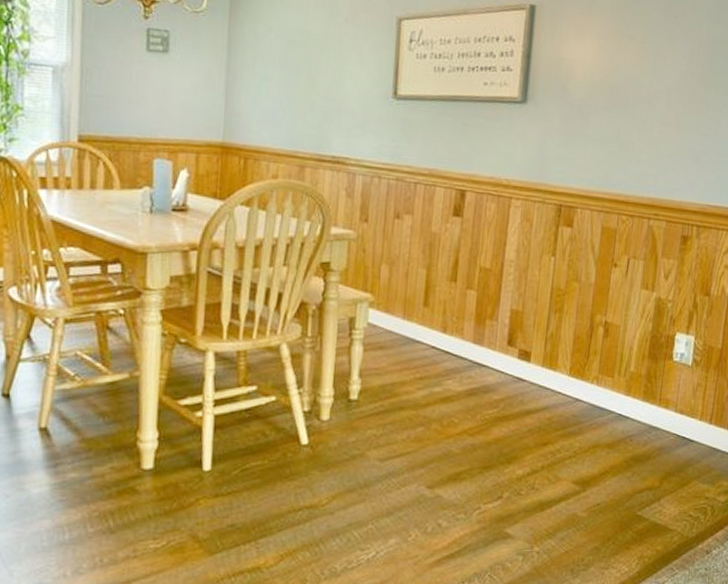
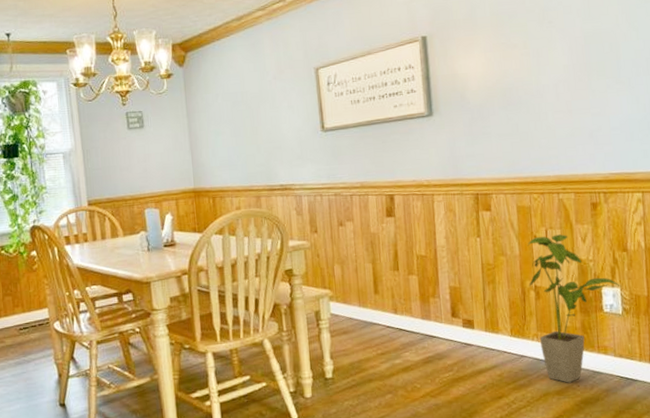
house plant: none [598,266,696,436] -> present [527,234,621,383]

